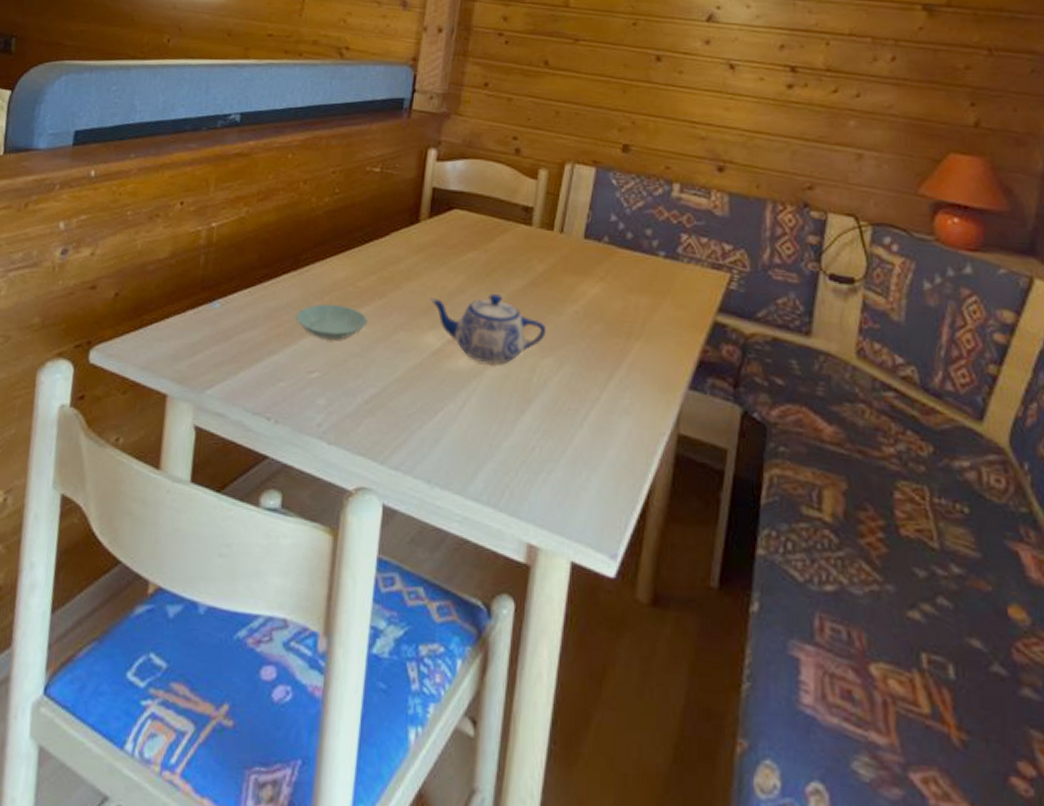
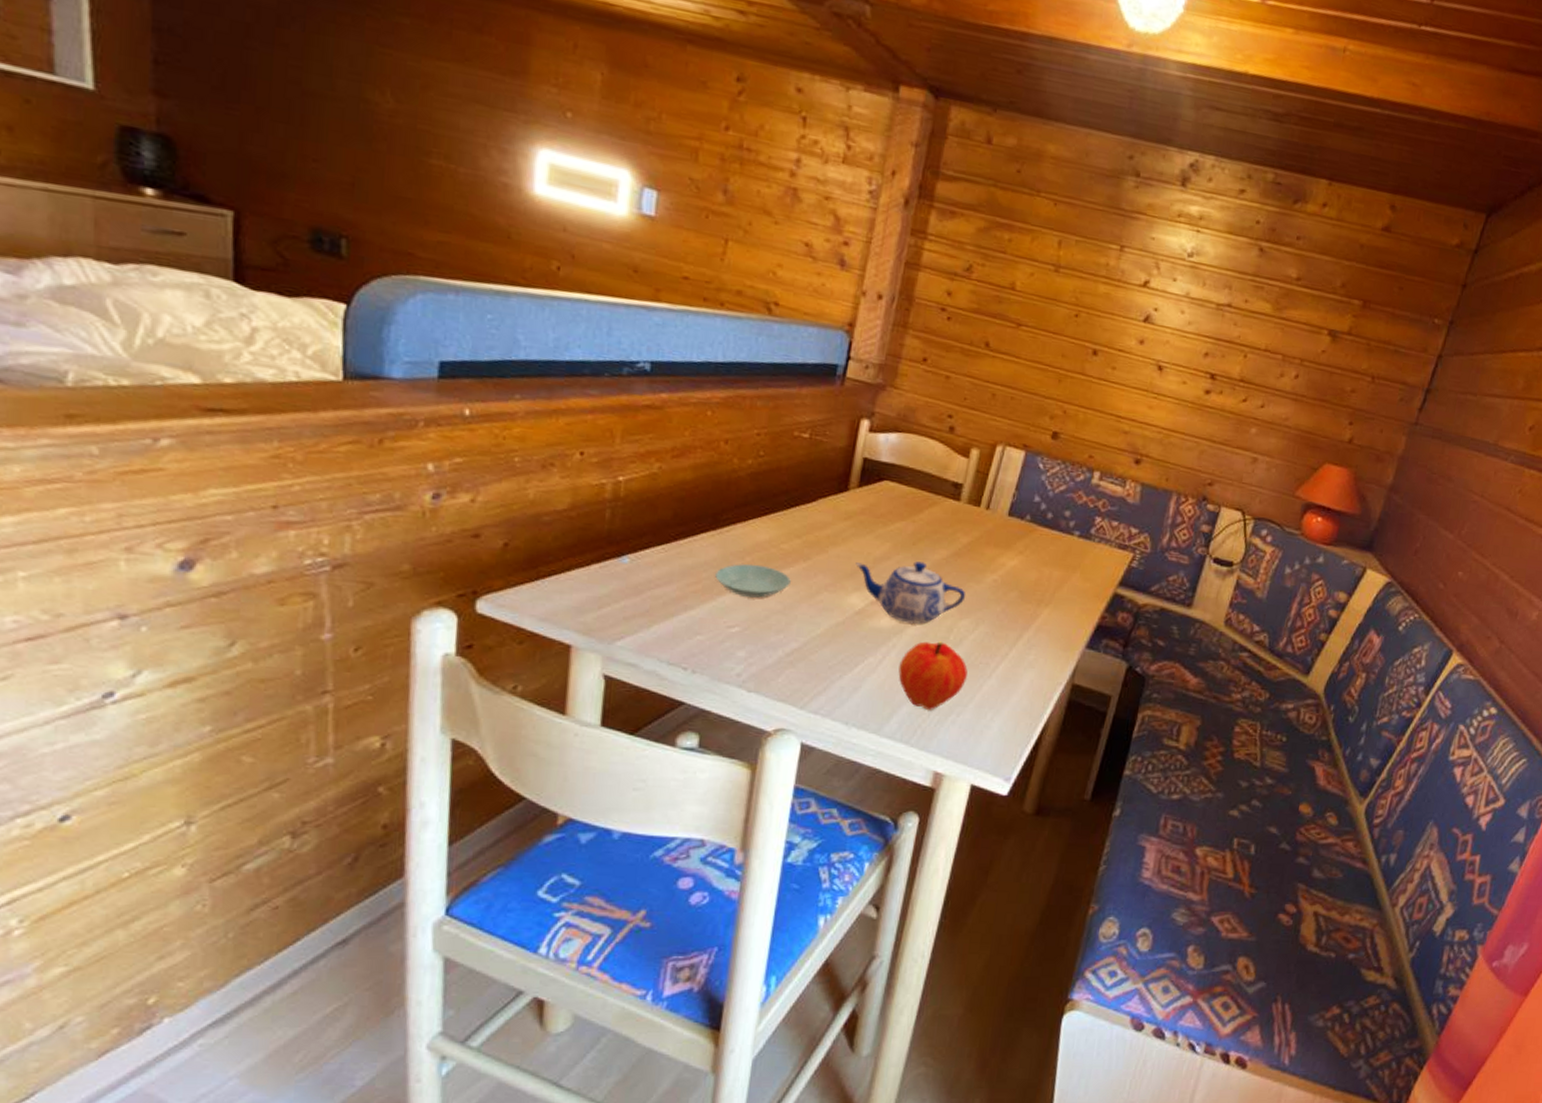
fruit: none [480,384,555,468] -> present [898,641,968,711]

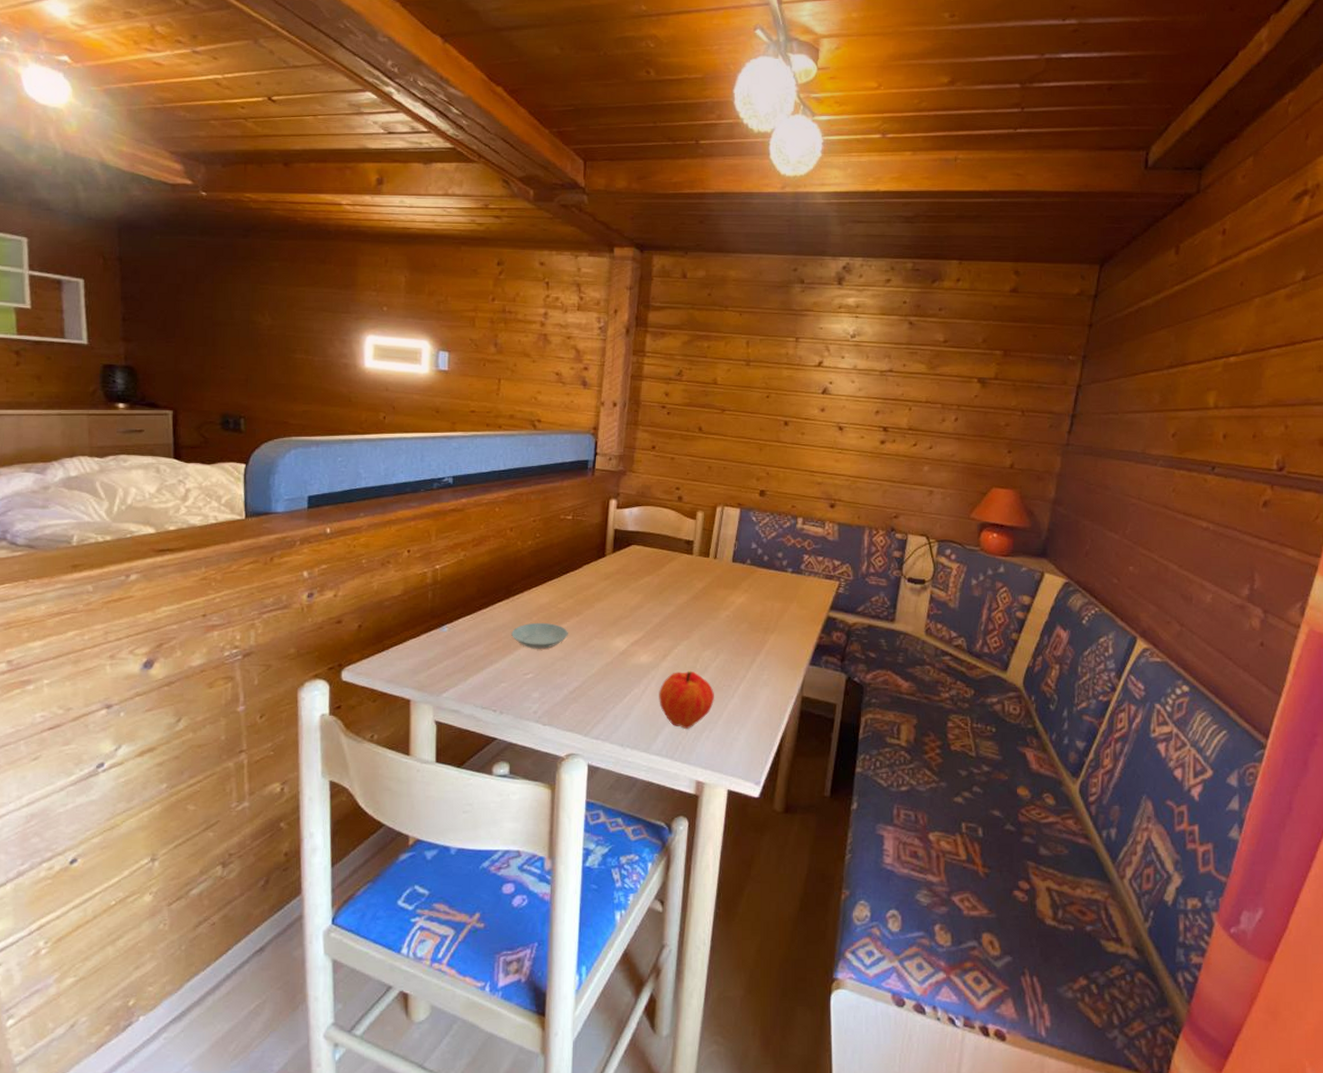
teapot: present [856,561,966,624] -> none [617,607,706,658]

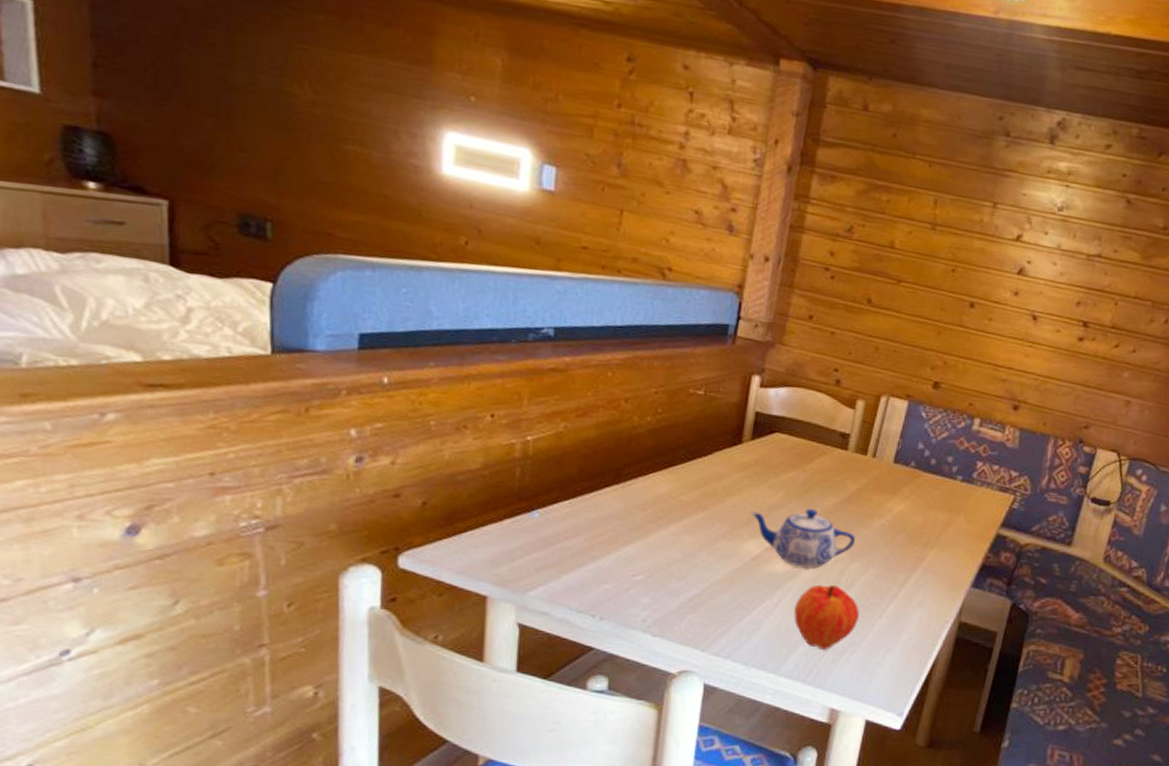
saucer: present [511,622,568,649] -> none [619,515,690,547]
teapot: none [617,607,706,658] -> present [751,509,856,568]

